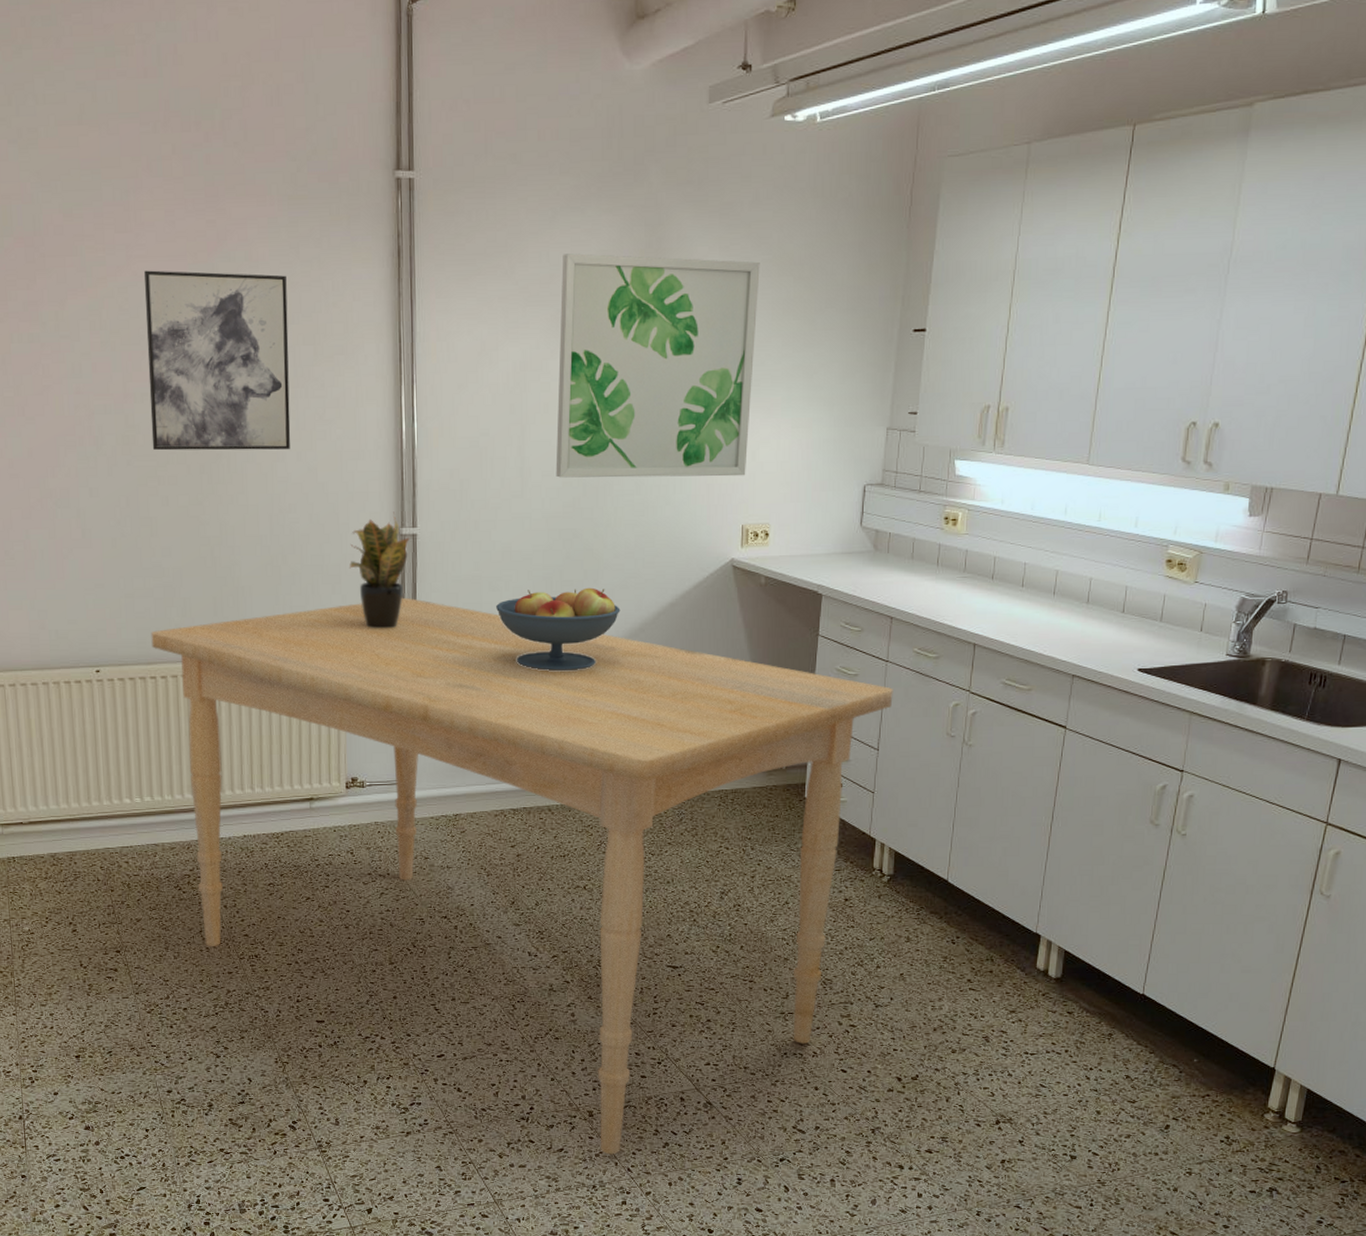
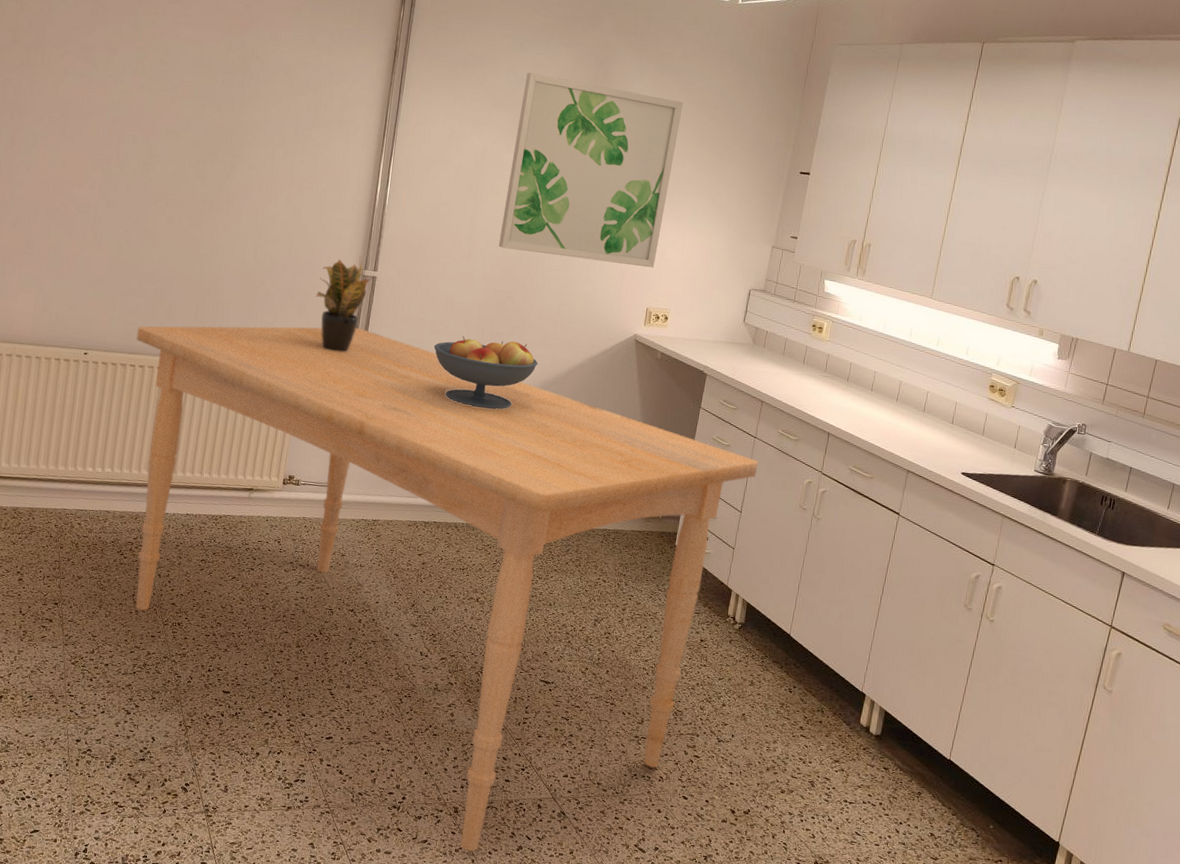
wall art: present [143,270,291,451] -> none [167,35,302,194]

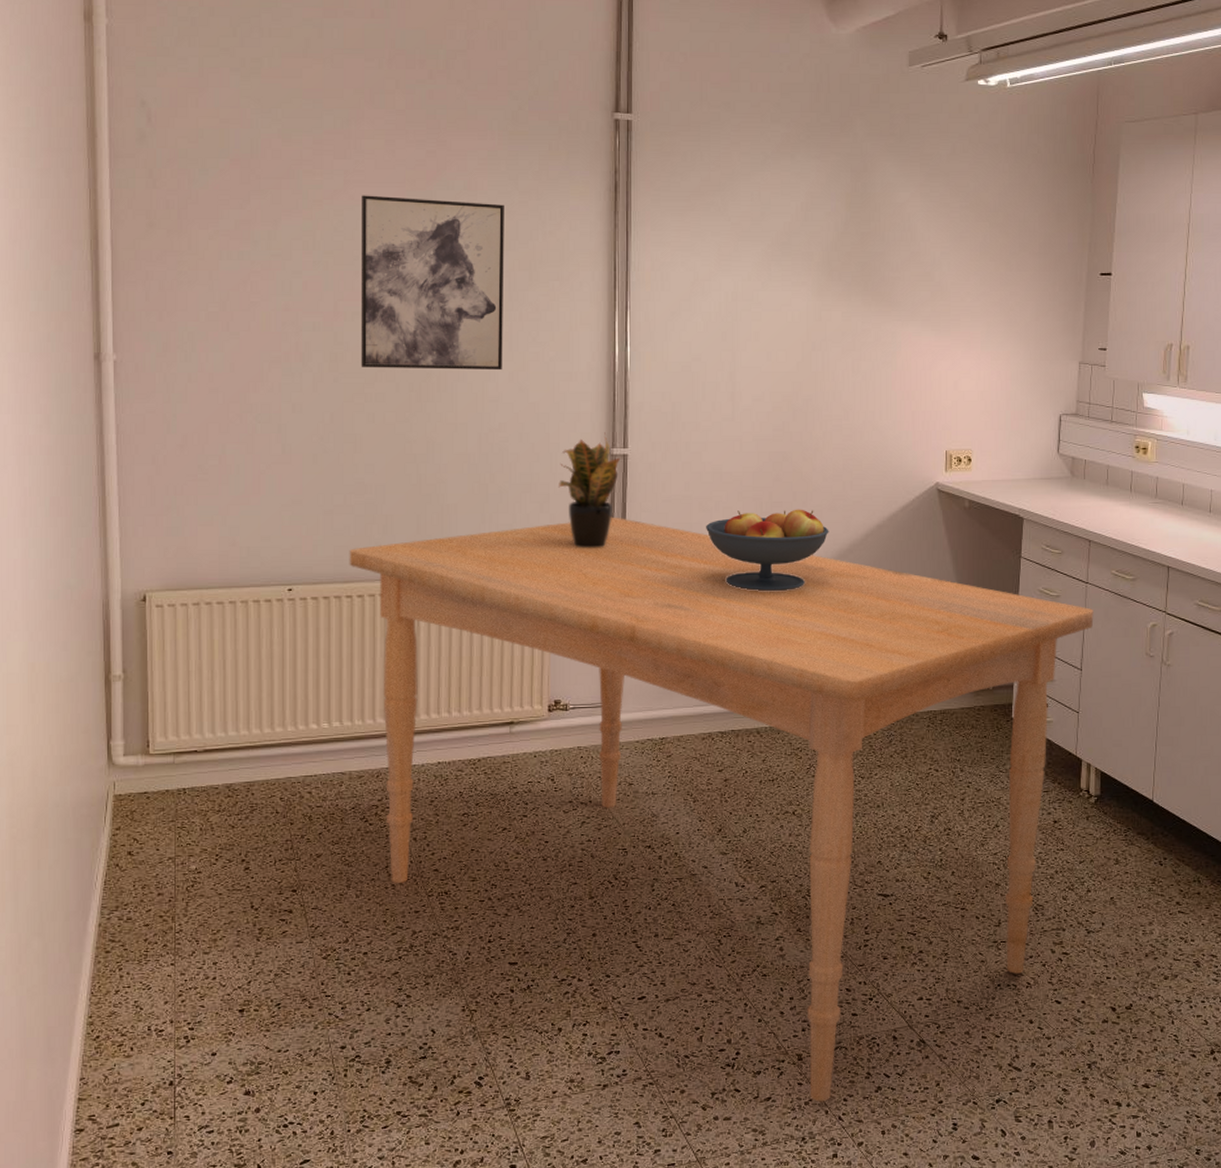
wall art: none [167,35,302,194] -> present [360,195,504,371]
wall art: present [498,72,683,268] -> none [766,194,958,404]

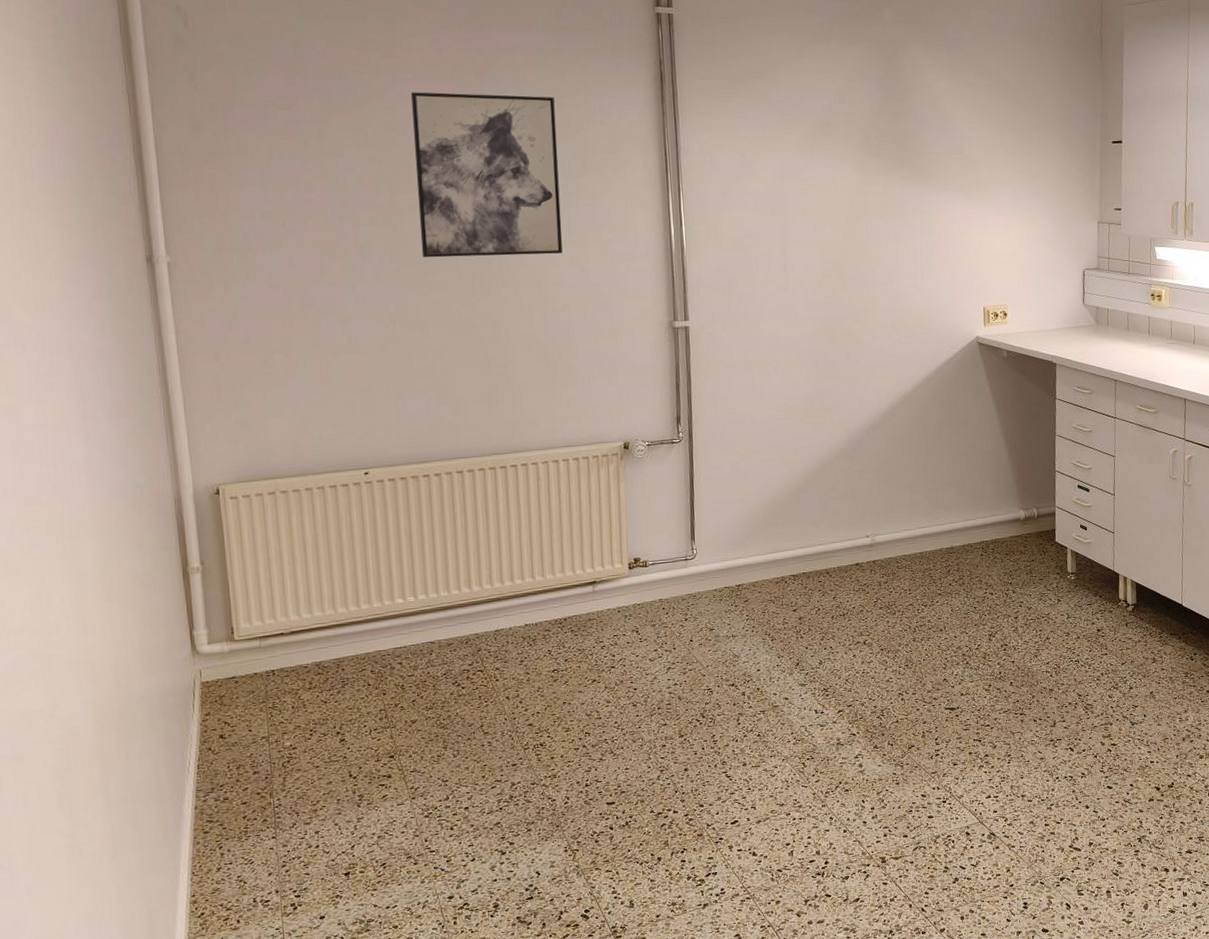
dining table: present [349,516,1094,1102] -> none [423,385,1123,898]
potted plant: present [559,432,620,548] -> none [625,307,682,416]
fruit bowl: present [706,509,829,591] -> none [767,367,882,445]

